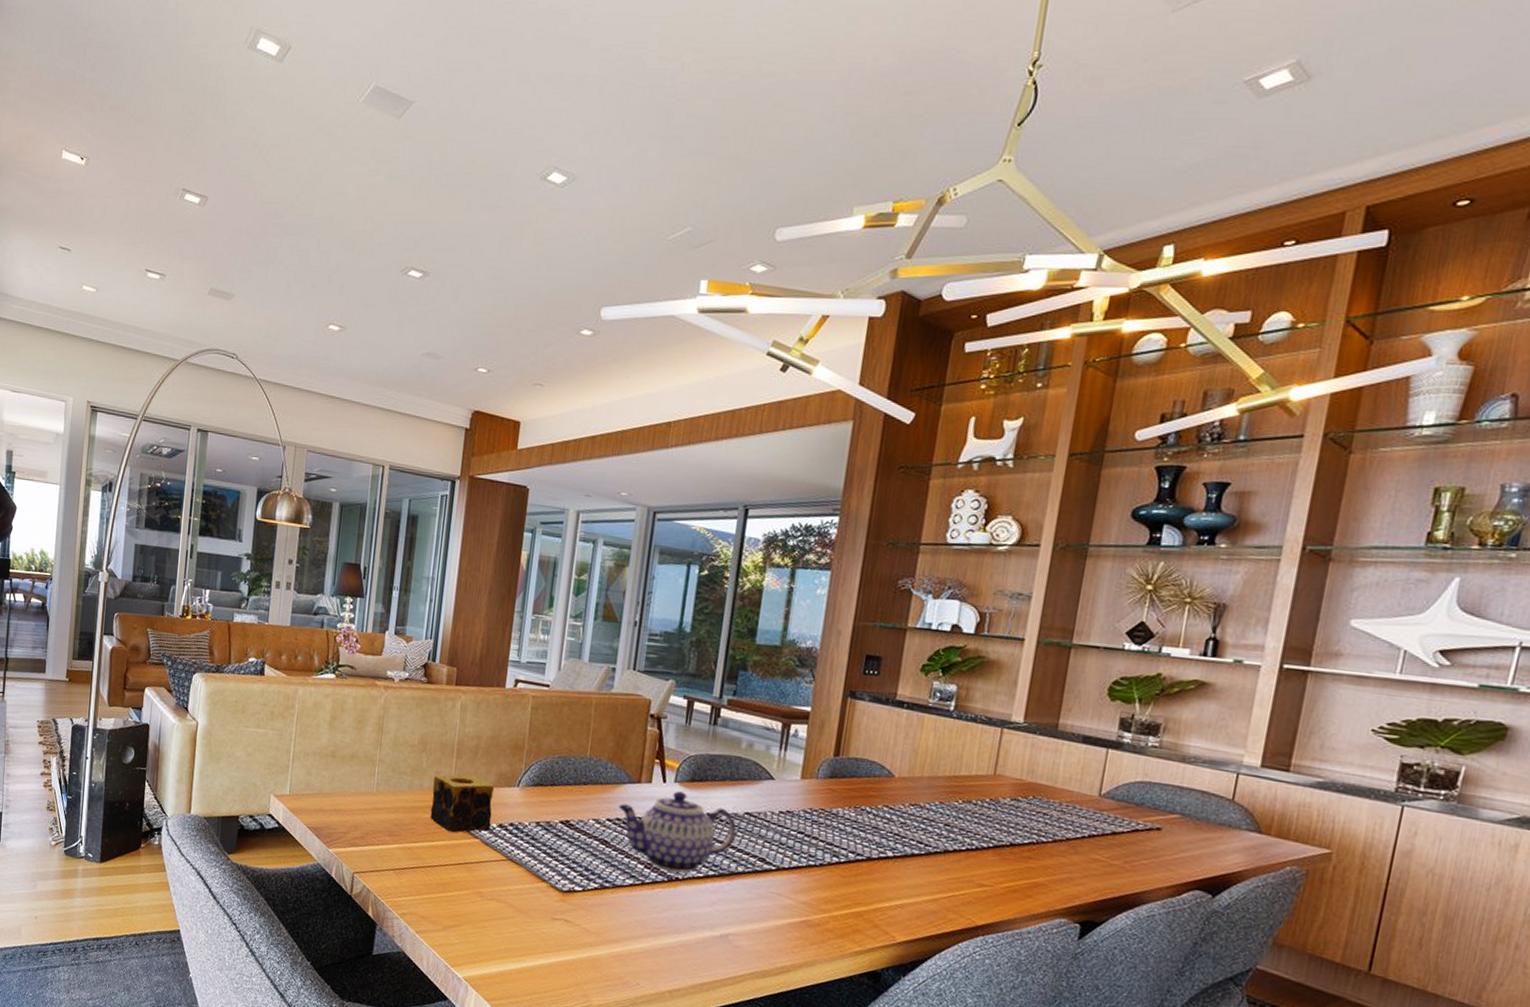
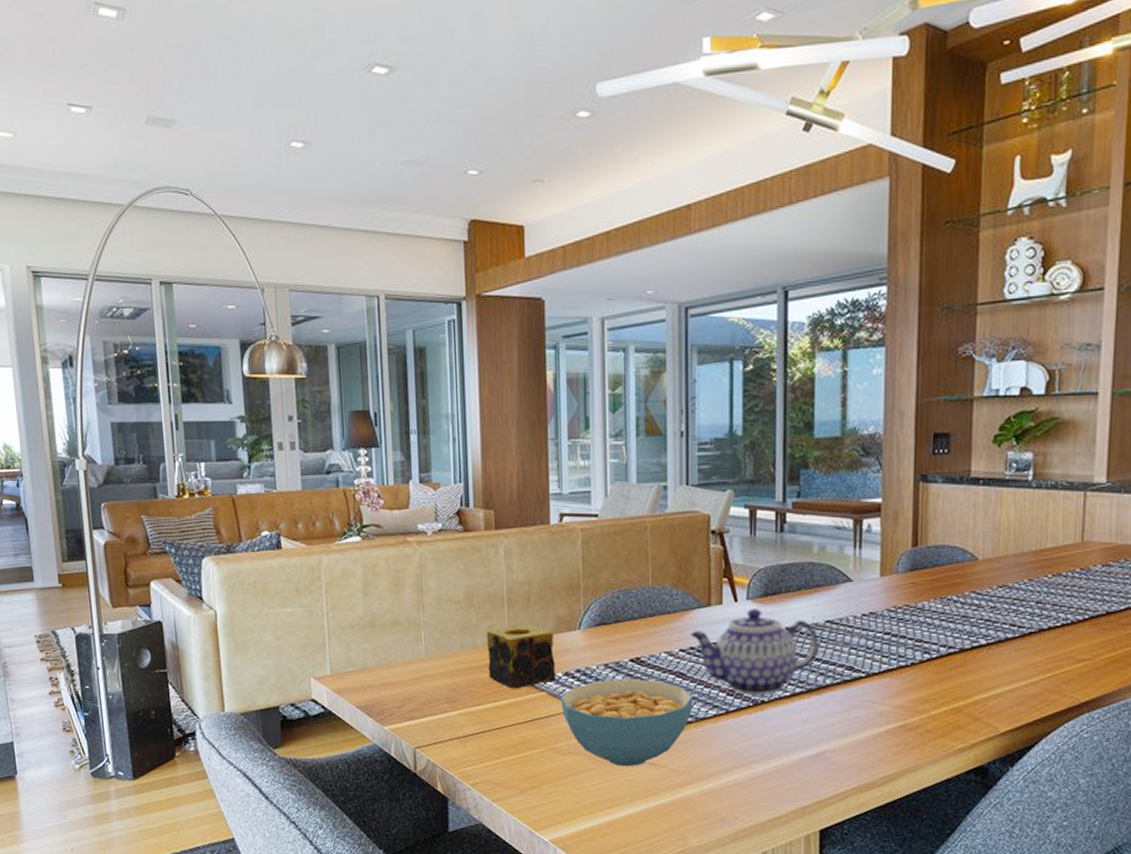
cereal bowl: none [491,836,613,921] -> present [561,678,693,767]

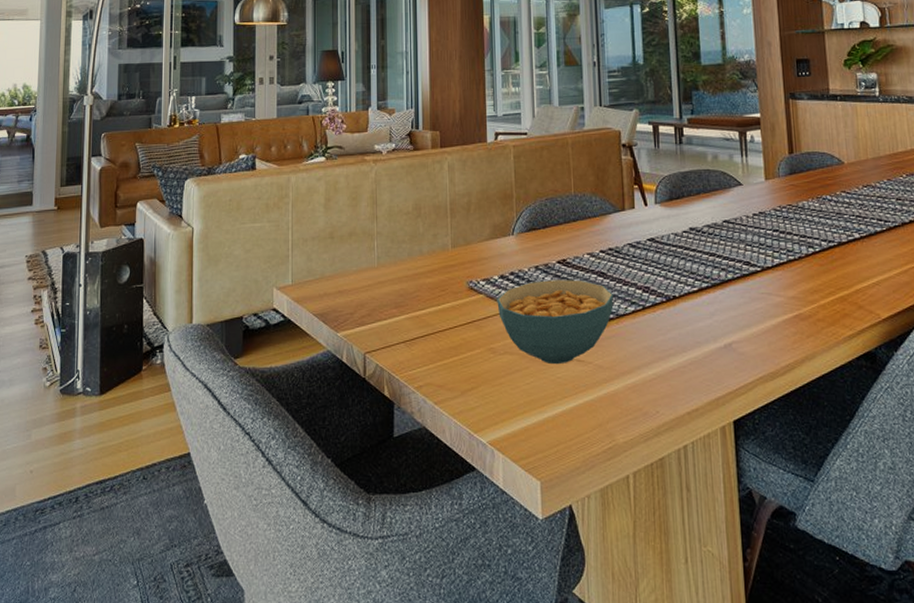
candle: present [487,624,556,689] -> none [432,231,493,293]
teapot: present [691,609,820,696] -> none [609,212,720,292]

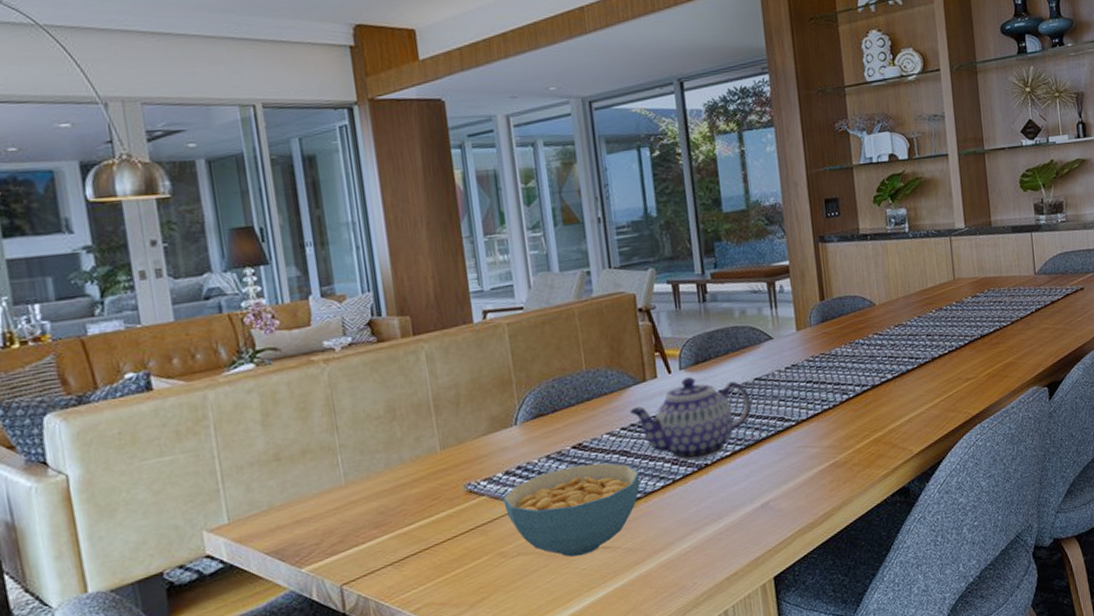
teapot: none [609,212,720,292] -> present [630,377,752,461]

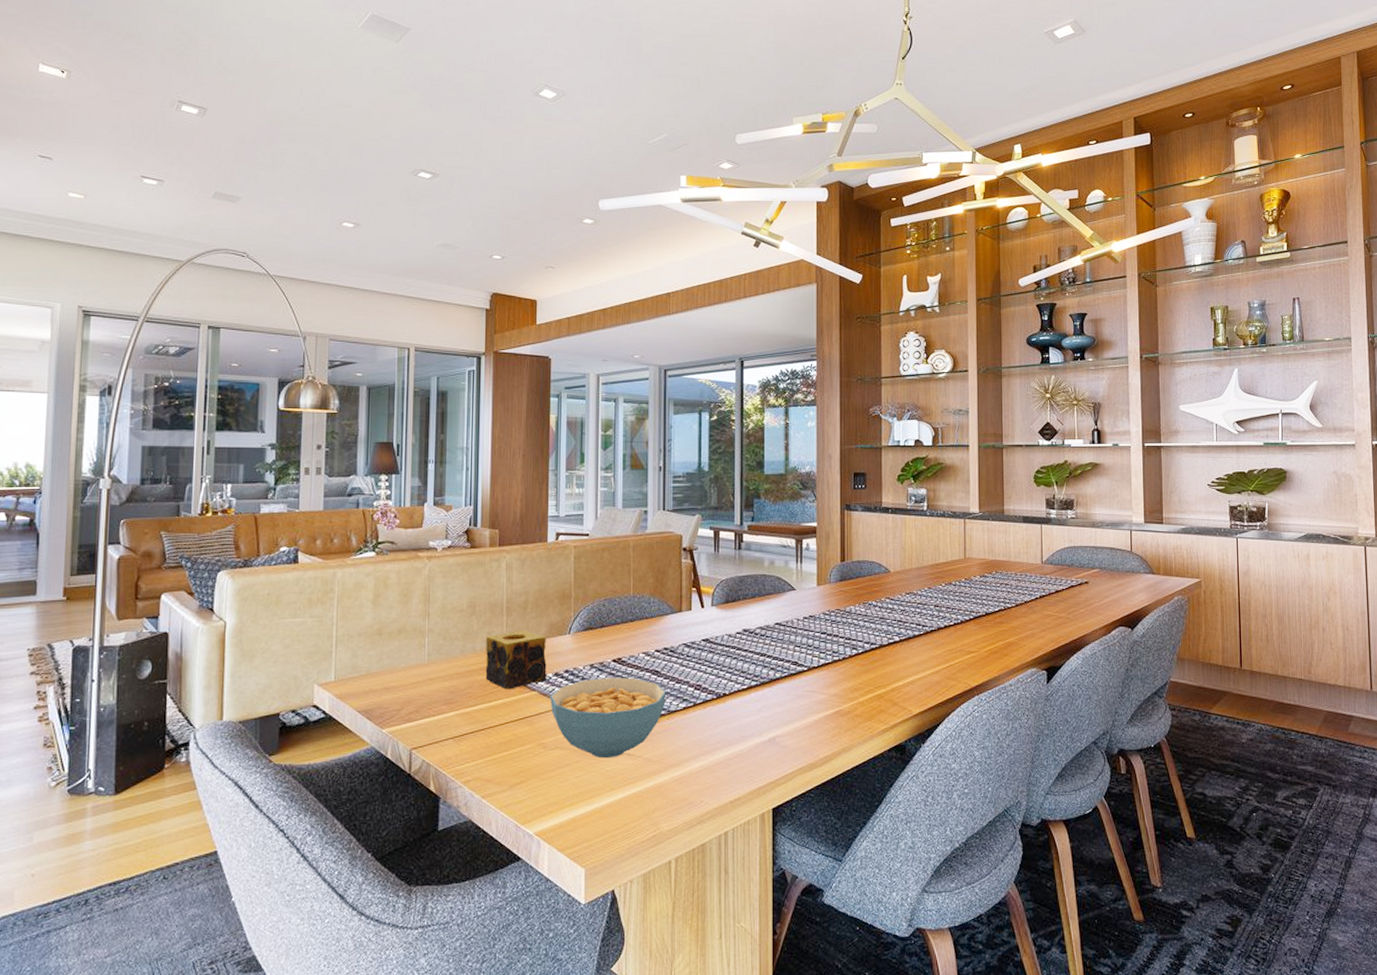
candle: none [414,428,496,500] -> present [485,630,547,690]
teapot: present [630,377,752,461] -> none [665,614,770,689]

